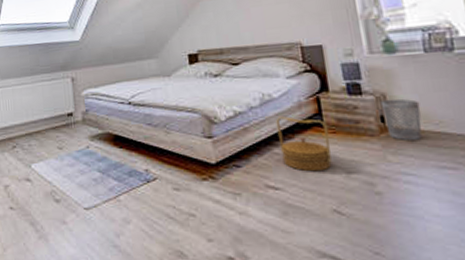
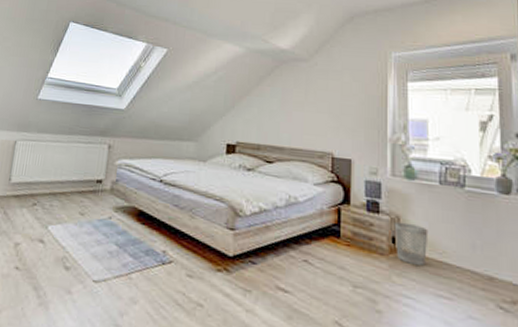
basket: present [276,117,332,172] -> none [296,221,344,282]

